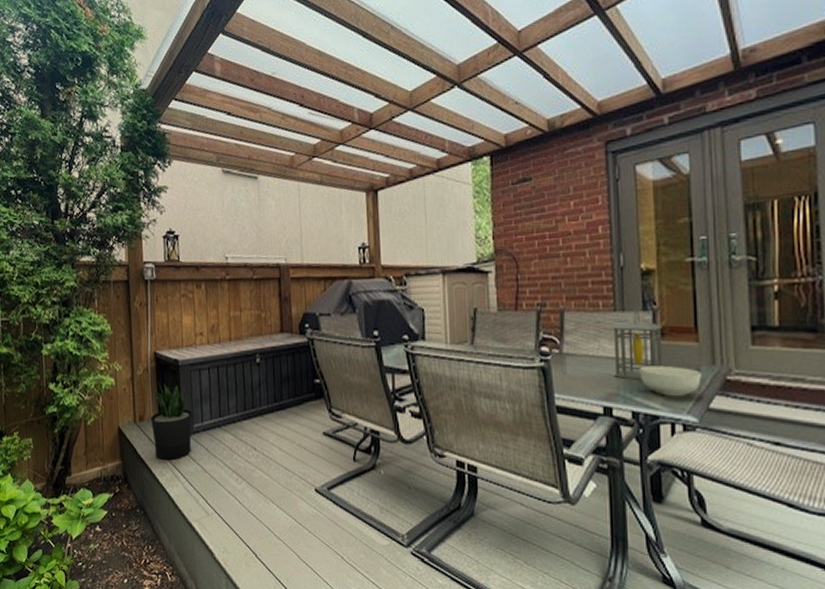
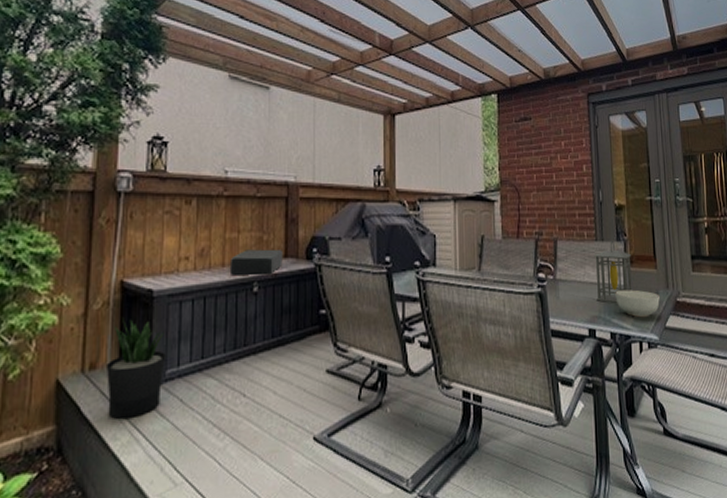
cushion: none [235,325,280,349] -> present [229,249,283,276]

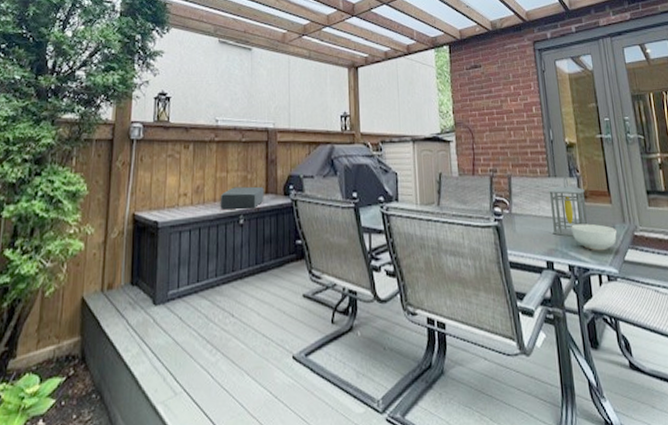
planter: present [107,318,166,420] -> none [121,245,168,334]

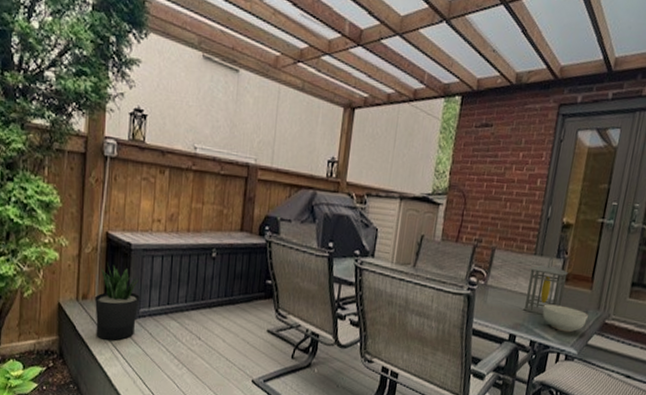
planter: none [121,245,168,334] -> present [95,262,140,341]
cushion: present [220,186,264,210] -> none [193,220,239,245]

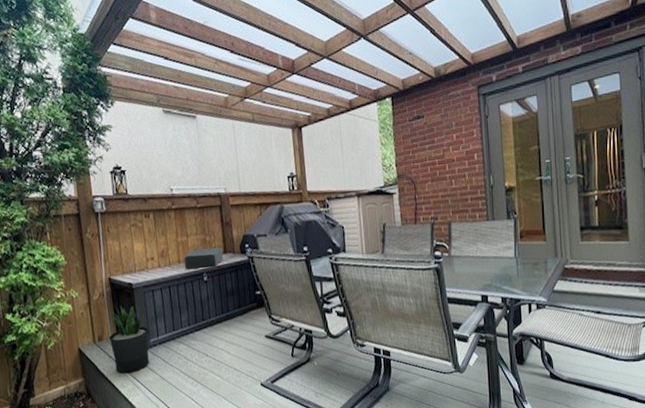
cushion: none [193,220,239,245] -> present [183,247,223,269]
lantern: present [523,256,568,315] -> none [485,219,522,273]
bowl: present [542,304,589,333] -> none [506,260,549,284]

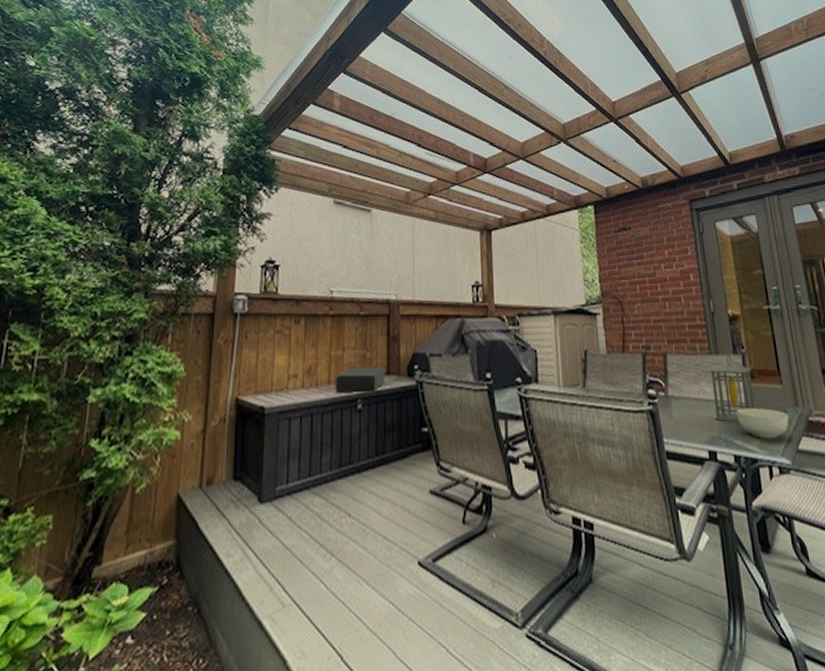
planter: present [109,304,149,374] -> none [222,434,276,536]
lantern: none [485,219,522,273] -> present [708,353,756,423]
bowl: none [506,260,549,284] -> present [736,407,790,439]

